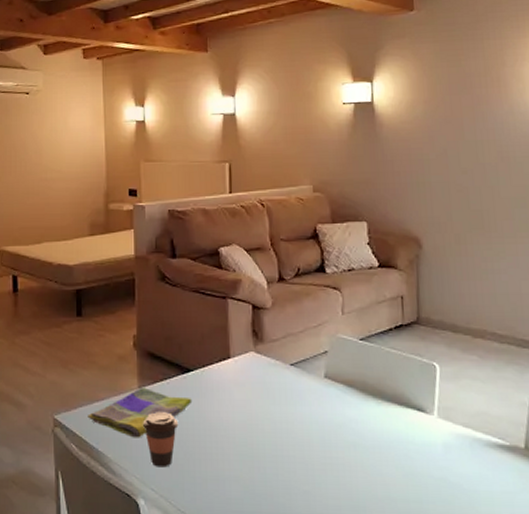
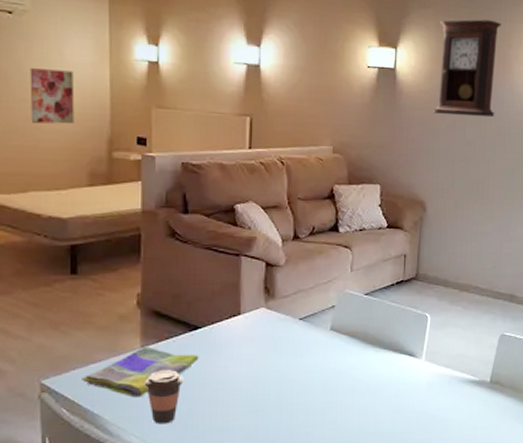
wall art: none [42,136,77,183] -> present [30,68,75,124]
pendulum clock: none [419,40,494,144] -> present [433,19,501,118]

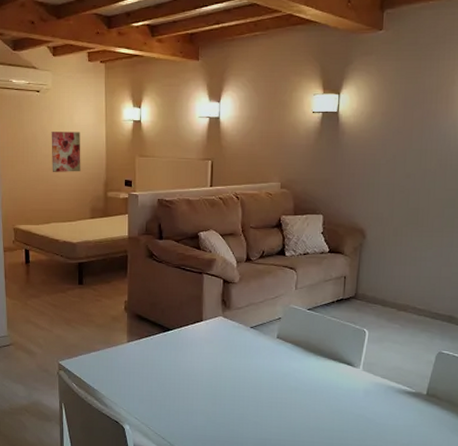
dish towel: present [82,346,199,398] -> none [86,341,171,380]
coffee cup: present [144,370,184,425] -> none [129,361,159,403]
pendulum clock: present [433,19,501,118] -> none [374,60,445,151]

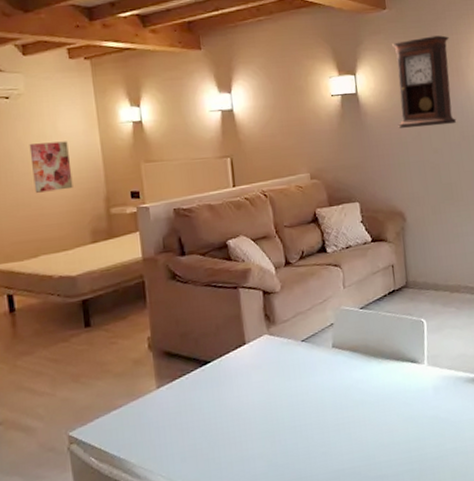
pendulum clock: none [374,60,445,151] -> present [392,35,457,128]

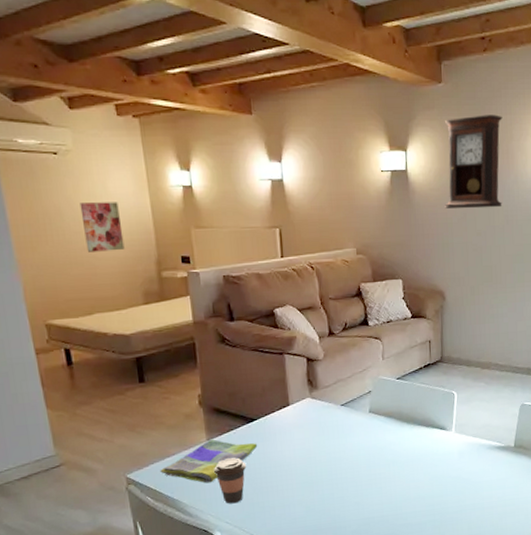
dish towel: none [106,386,213,439] -> present [160,439,258,484]
coffee cup: none [163,406,201,462] -> present [213,458,247,504]

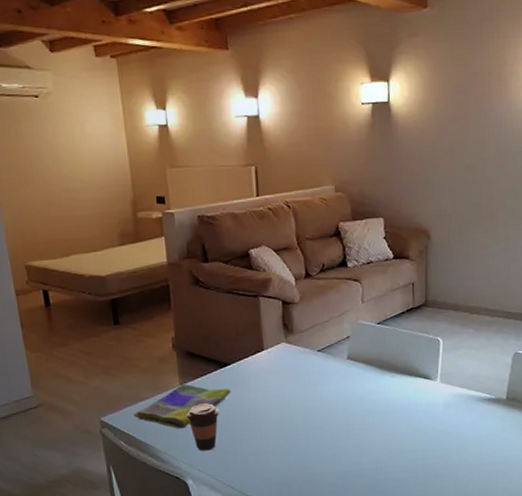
wall art: present [79,202,125,252] -> none [59,143,101,194]
pendulum clock: present [445,114,503,209] -> none [430,39,495,142]

